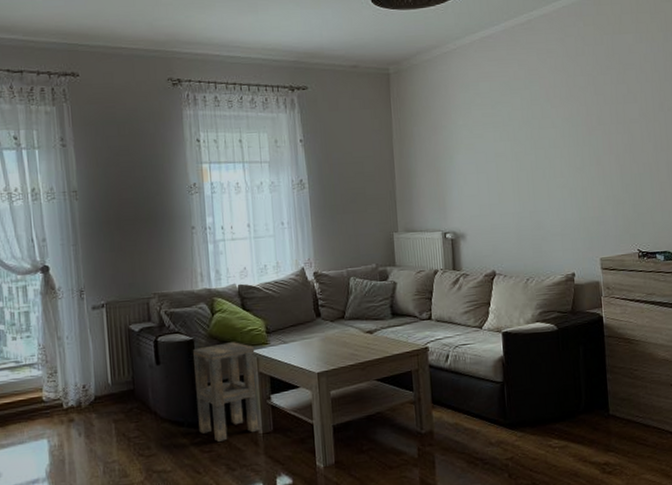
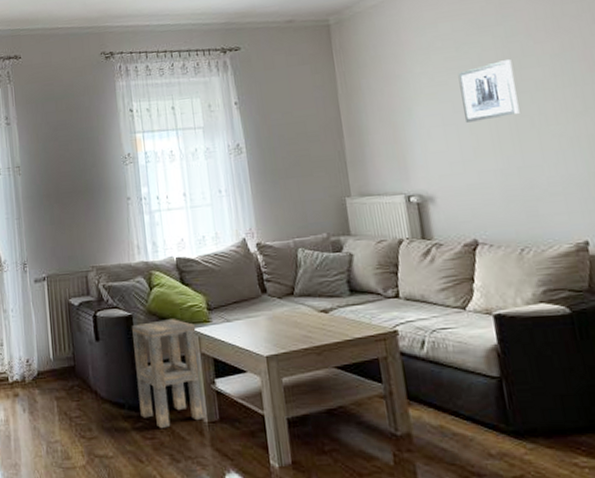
wall art: none [491,120,536,172] -> present [458,59,520,123]

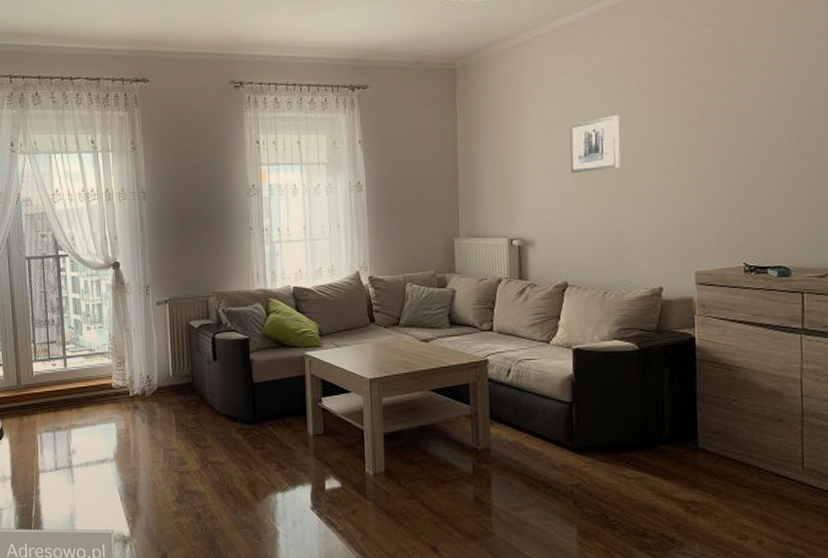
side table: present [132,319,206,428] -> none [248,343,311,439]

